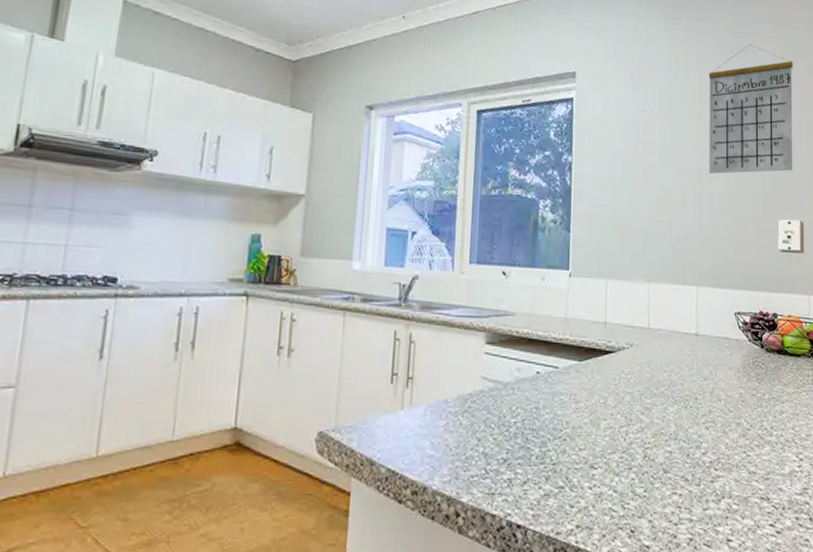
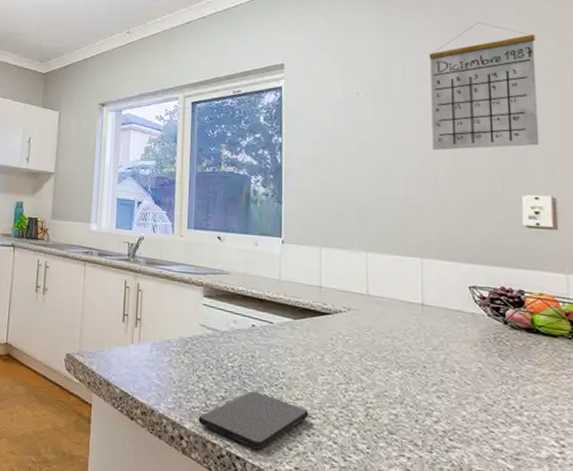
smartphone: none [476,447,591,514] -> present [198,391,309,450]

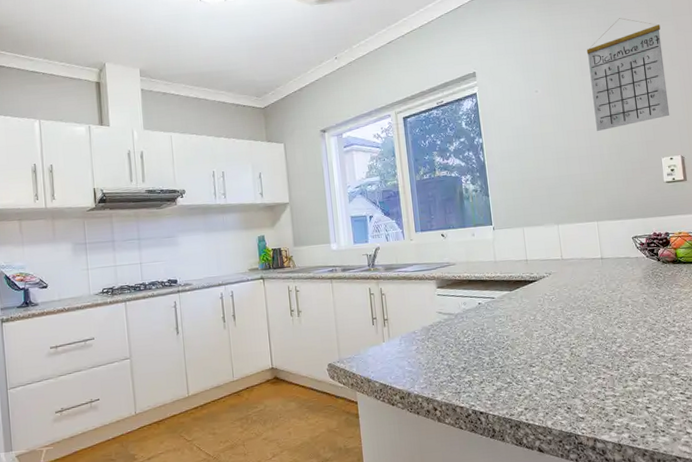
smartphone: present [198,391,309,450] -> none [446,356,530,403]

